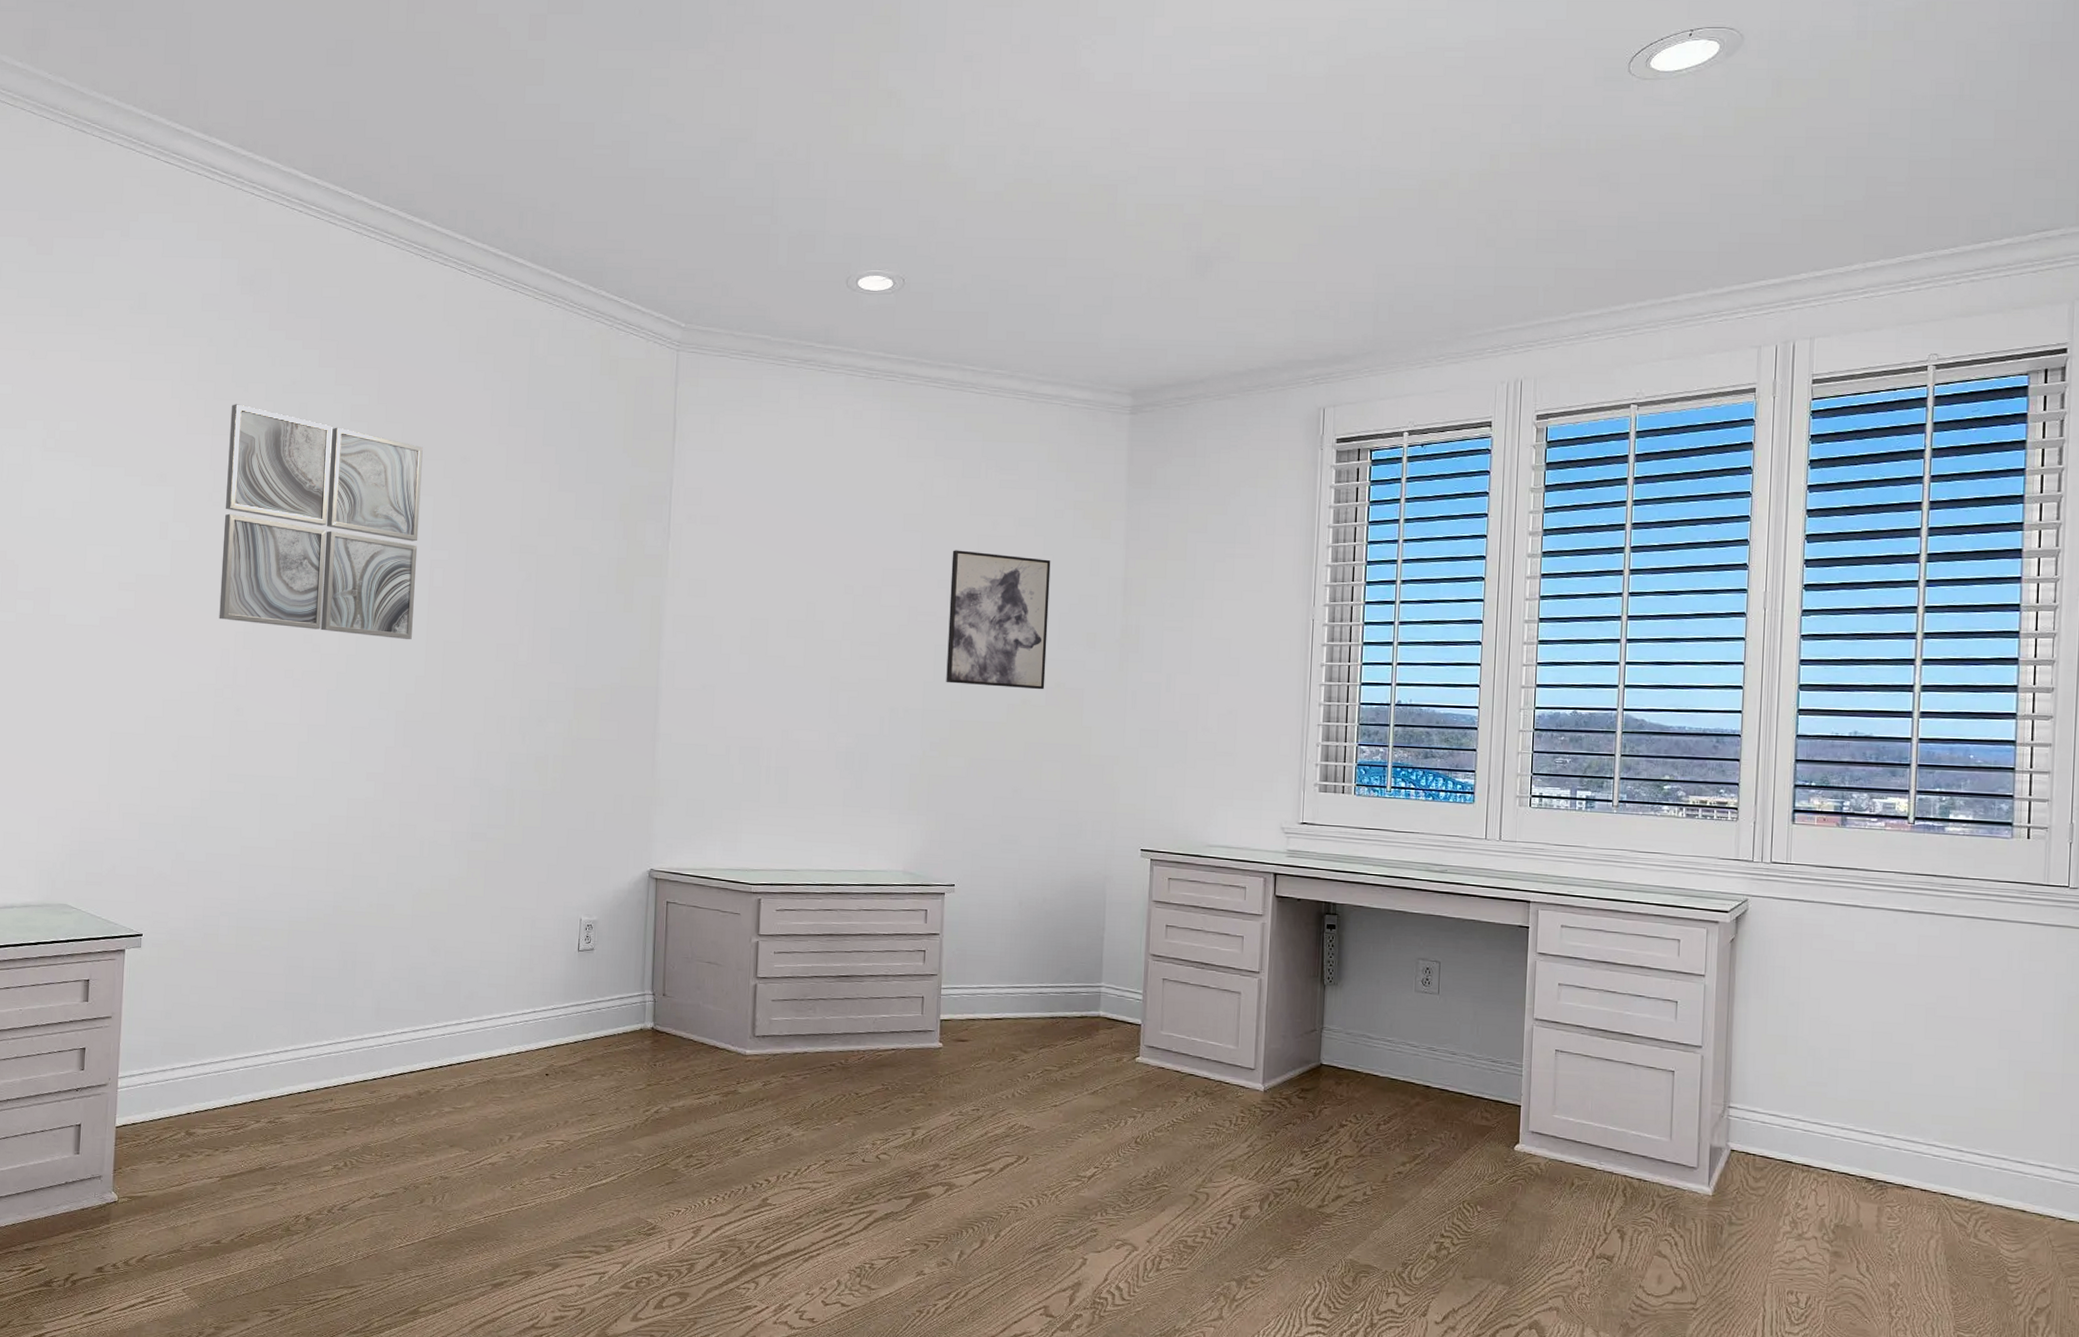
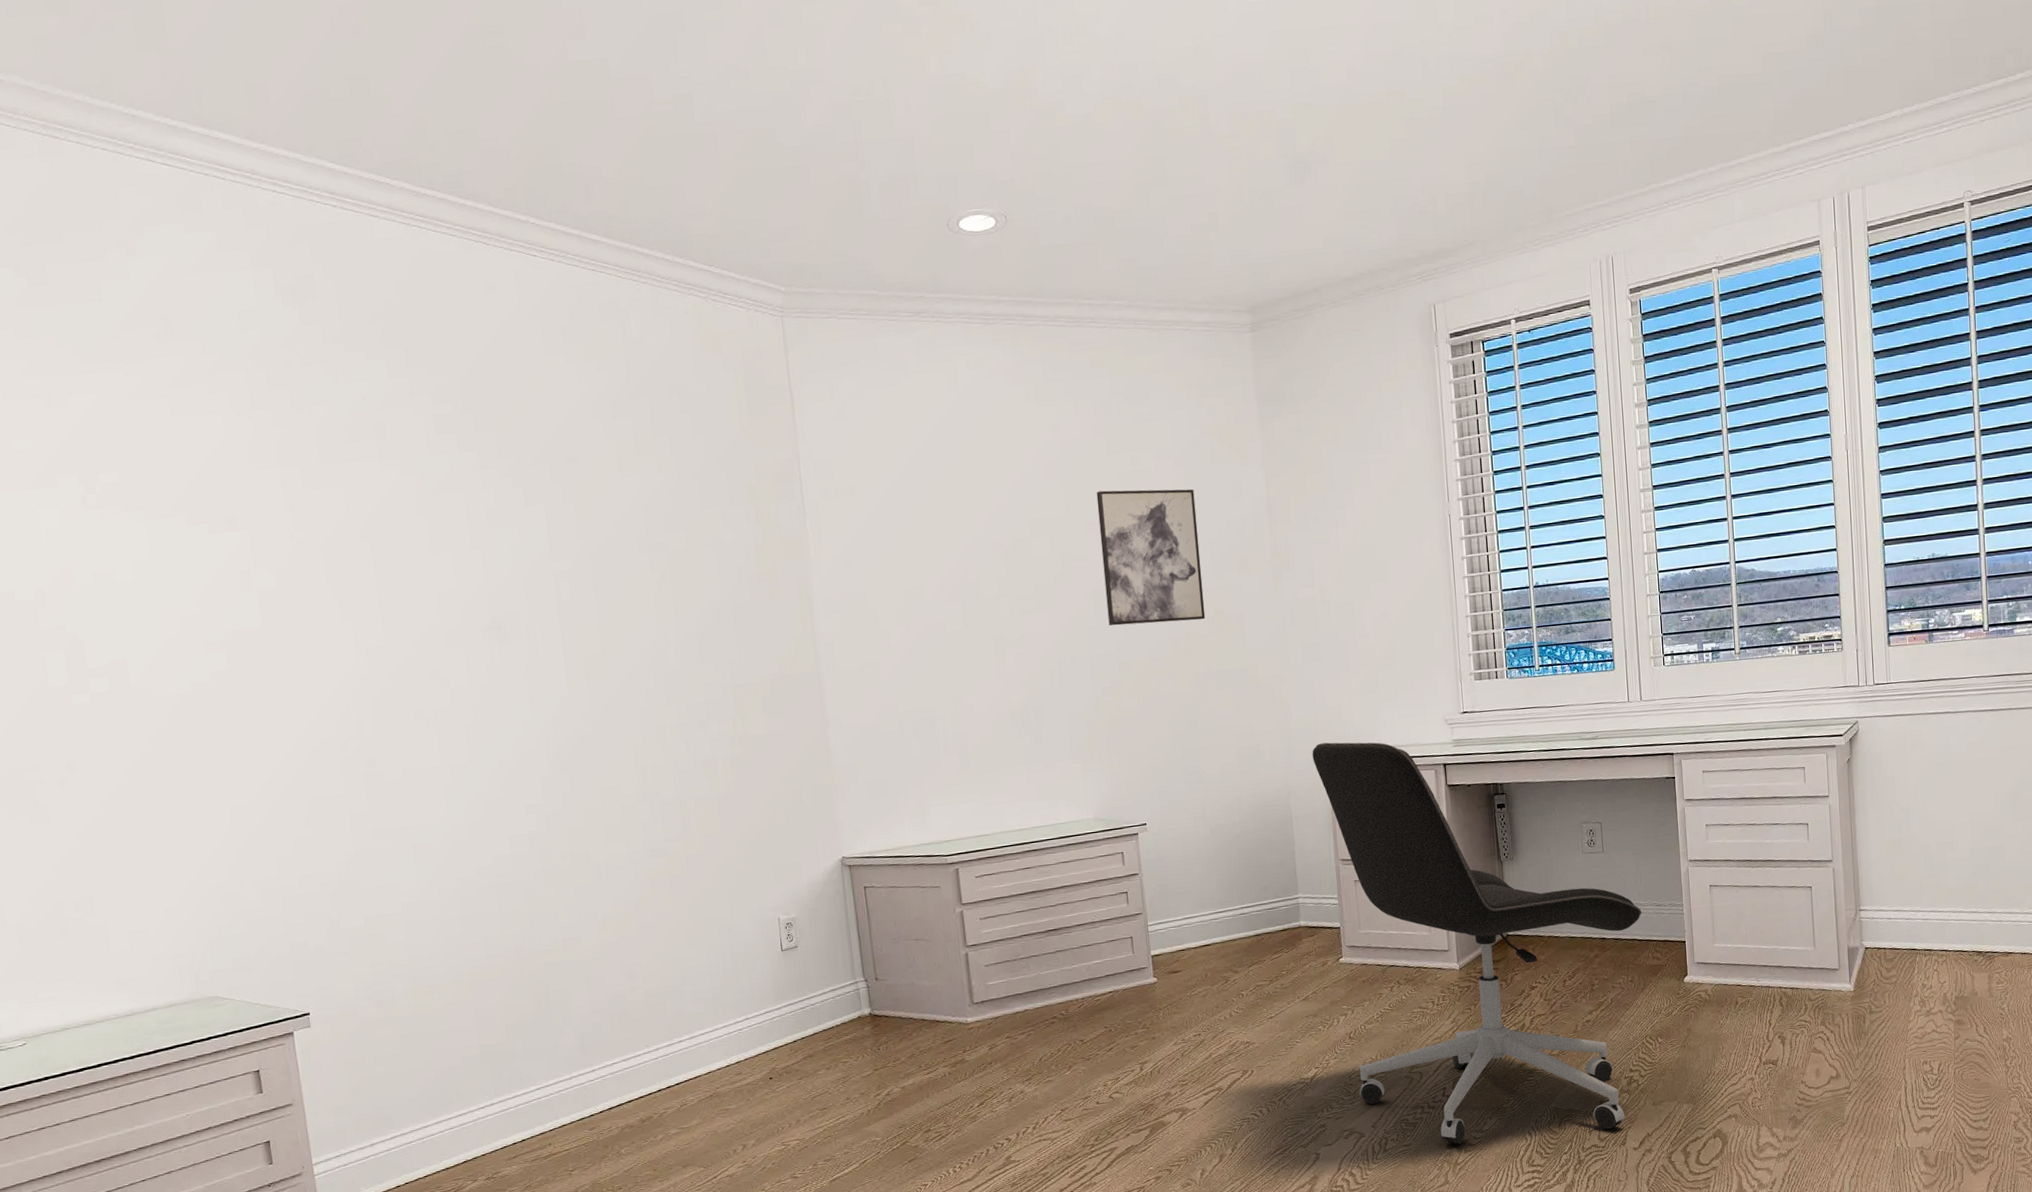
wall art: present [219,404,423,640] -> none [296,429,548,668]
office chair: none [1135,832,1475,1296] -> present [1312,742,1642,1144]

